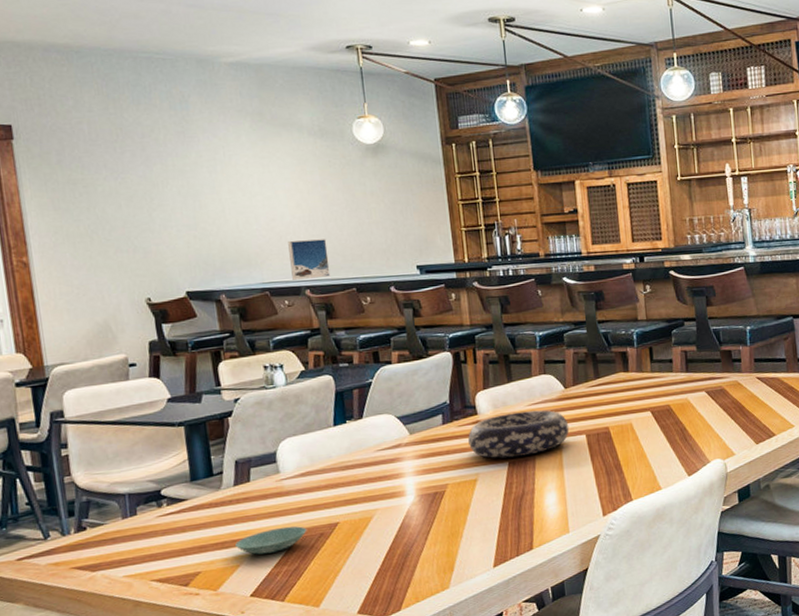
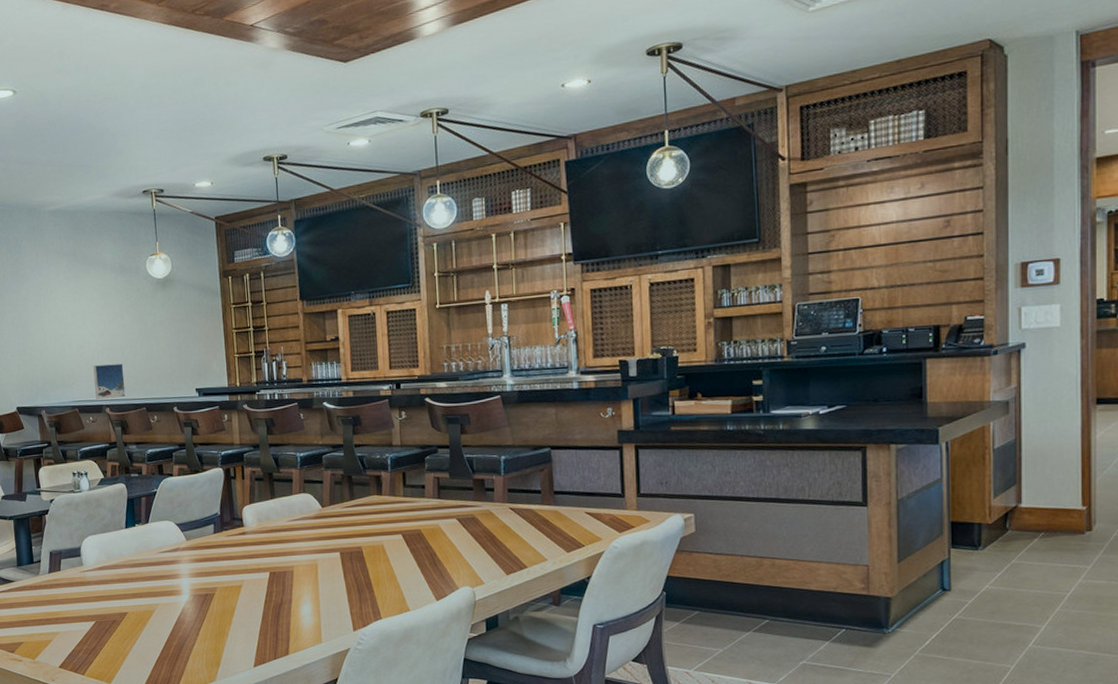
saucer: present [234,526,307,555] -> none [48,611,103,633]
decorative bowl: present [468,410,570,458] -> none [235,526,325,568]

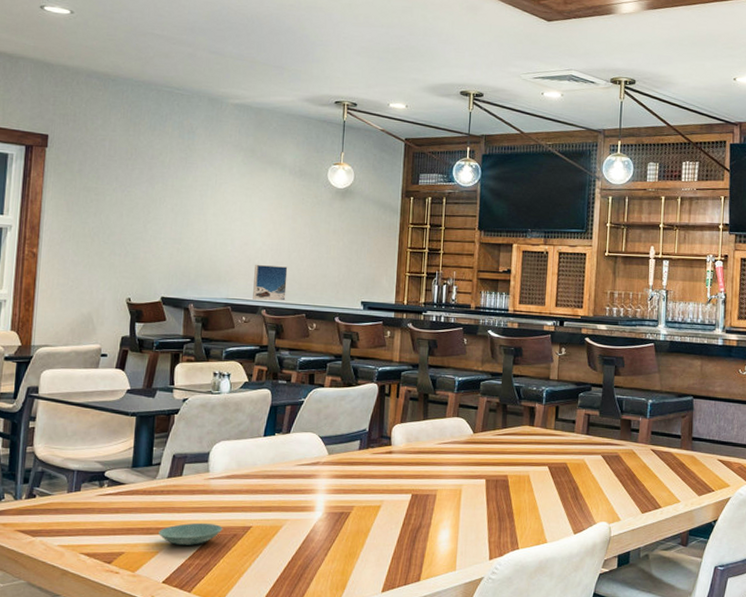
saucer: none [48,611,103,633] -> present [157,522,223,545]

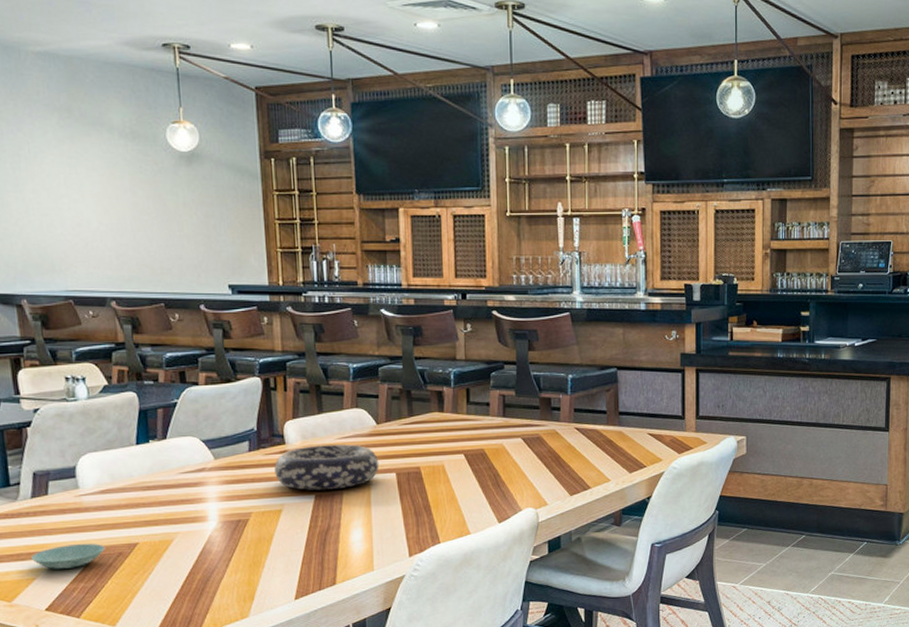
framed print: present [253,265,288,301] -> none [94,249,138,290]
decorative bowl: none [379,448,472,491] -> present [274,444,379,491]

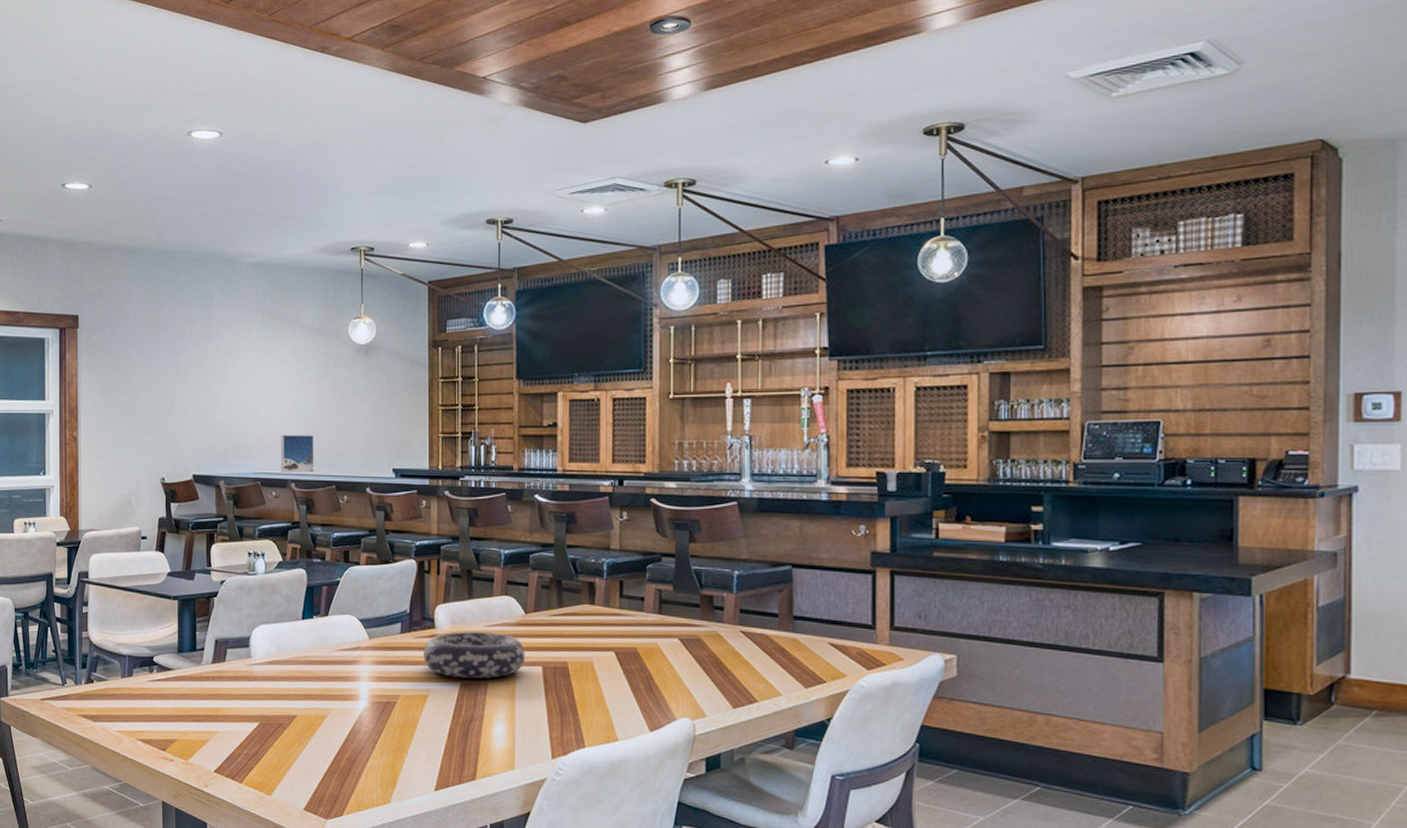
saucer: present [30,543,106,569] -> none [206,710,268,734]
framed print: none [94,249,138,290] -> present [281,435,314,473]

